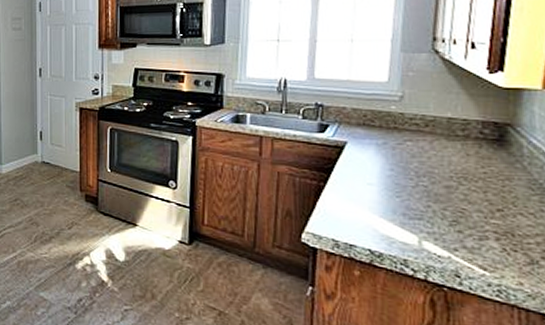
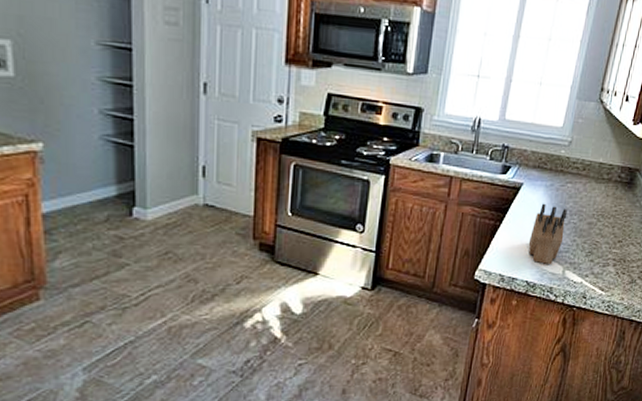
knife block: none [364,163,413,234] -> present [528,203,568,265]

